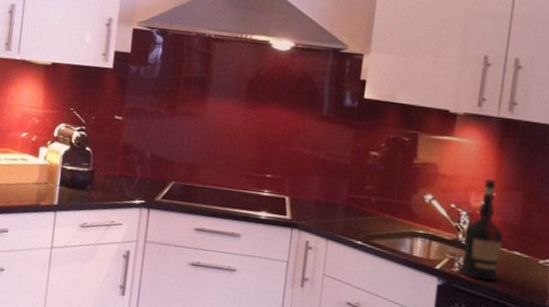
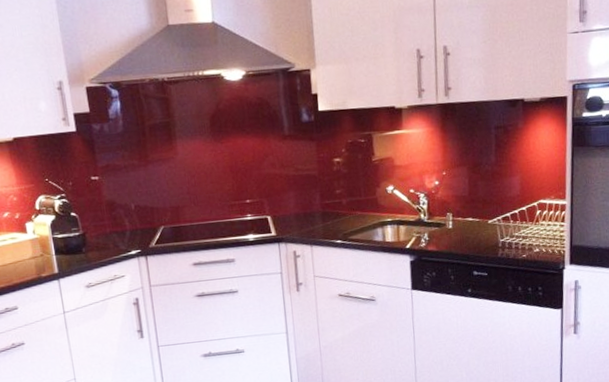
liquor: present [459,179,503,281] -> none [424,161,458,249]

